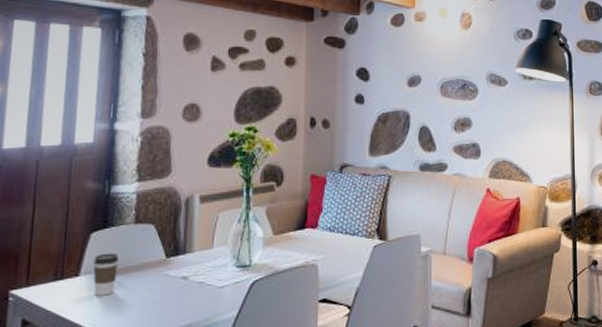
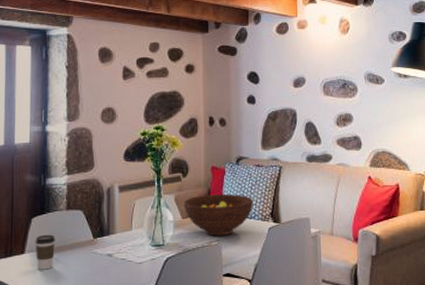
fruit bowl: none [276,207,357,256] -> present [183,194,253,236]

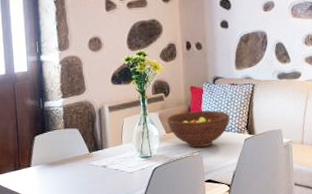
coffee cup: present [35,234,55,270] -> none [39,150,57,181]

